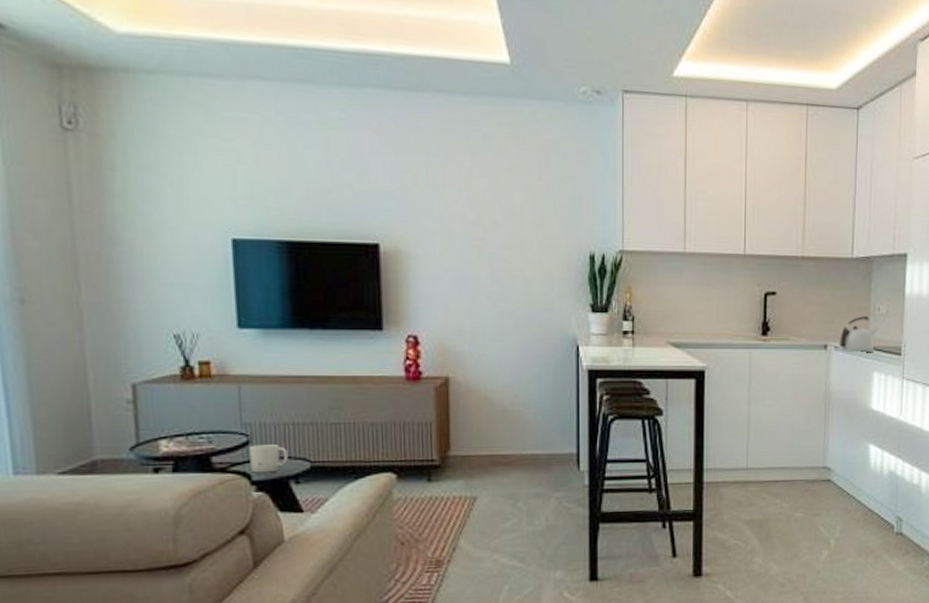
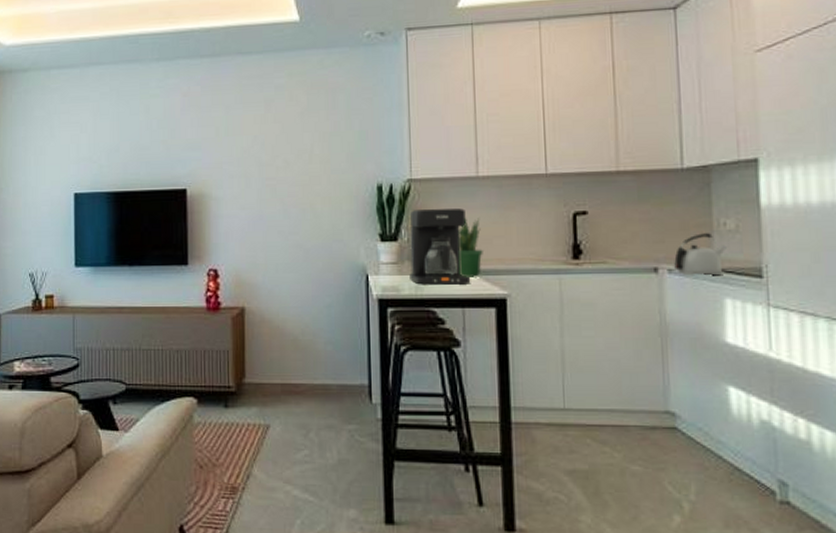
mug: present [249,443,289,473] -> none [79,366,109,393]
coffee maker: none [619,282,675,357] -> present [410,208,471,285]
planter: none [664,293,686,351] -> present [458,218,483,279]

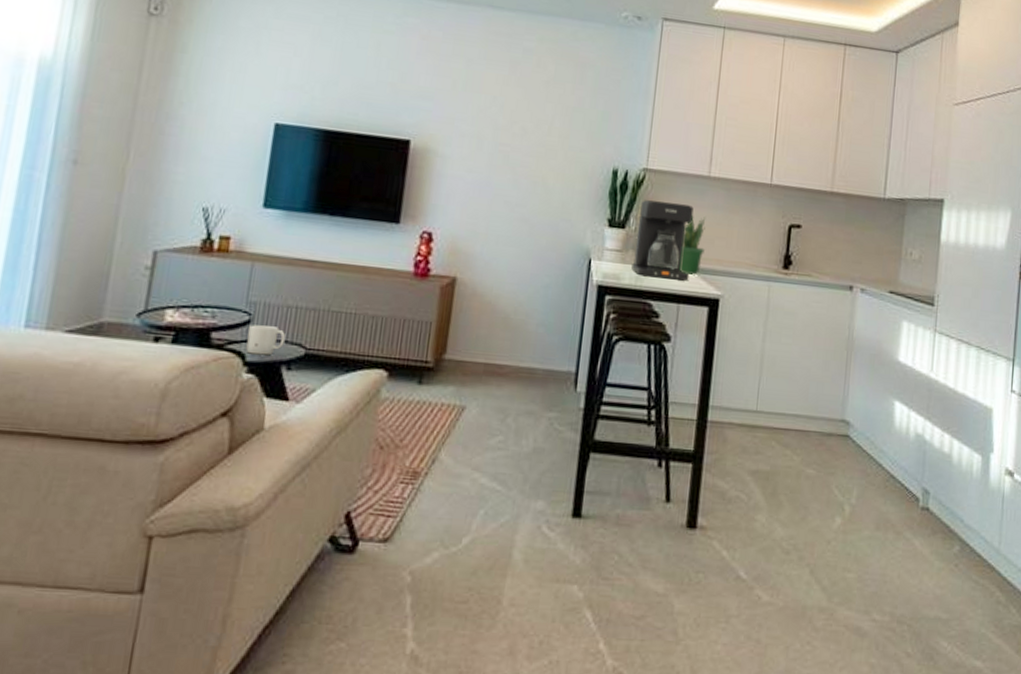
mug: none [79,366,109,393] -> present [246,324,286,356]
kettle: present [674,233,727,276] -> none [866,259,910,300]

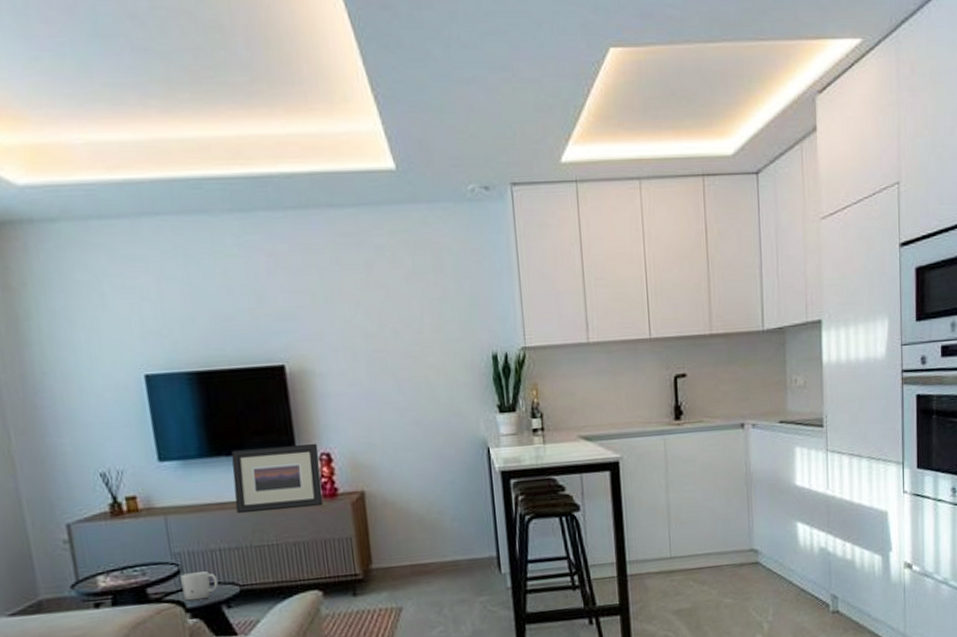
picture frame: none [324,210,422,284] -> present [231,443,323,514]
coffee maker: present [631,200,694,281] -> none [527,376,587,455]
planter: present [679,215,706,276] -> none [573,384,597,444]

